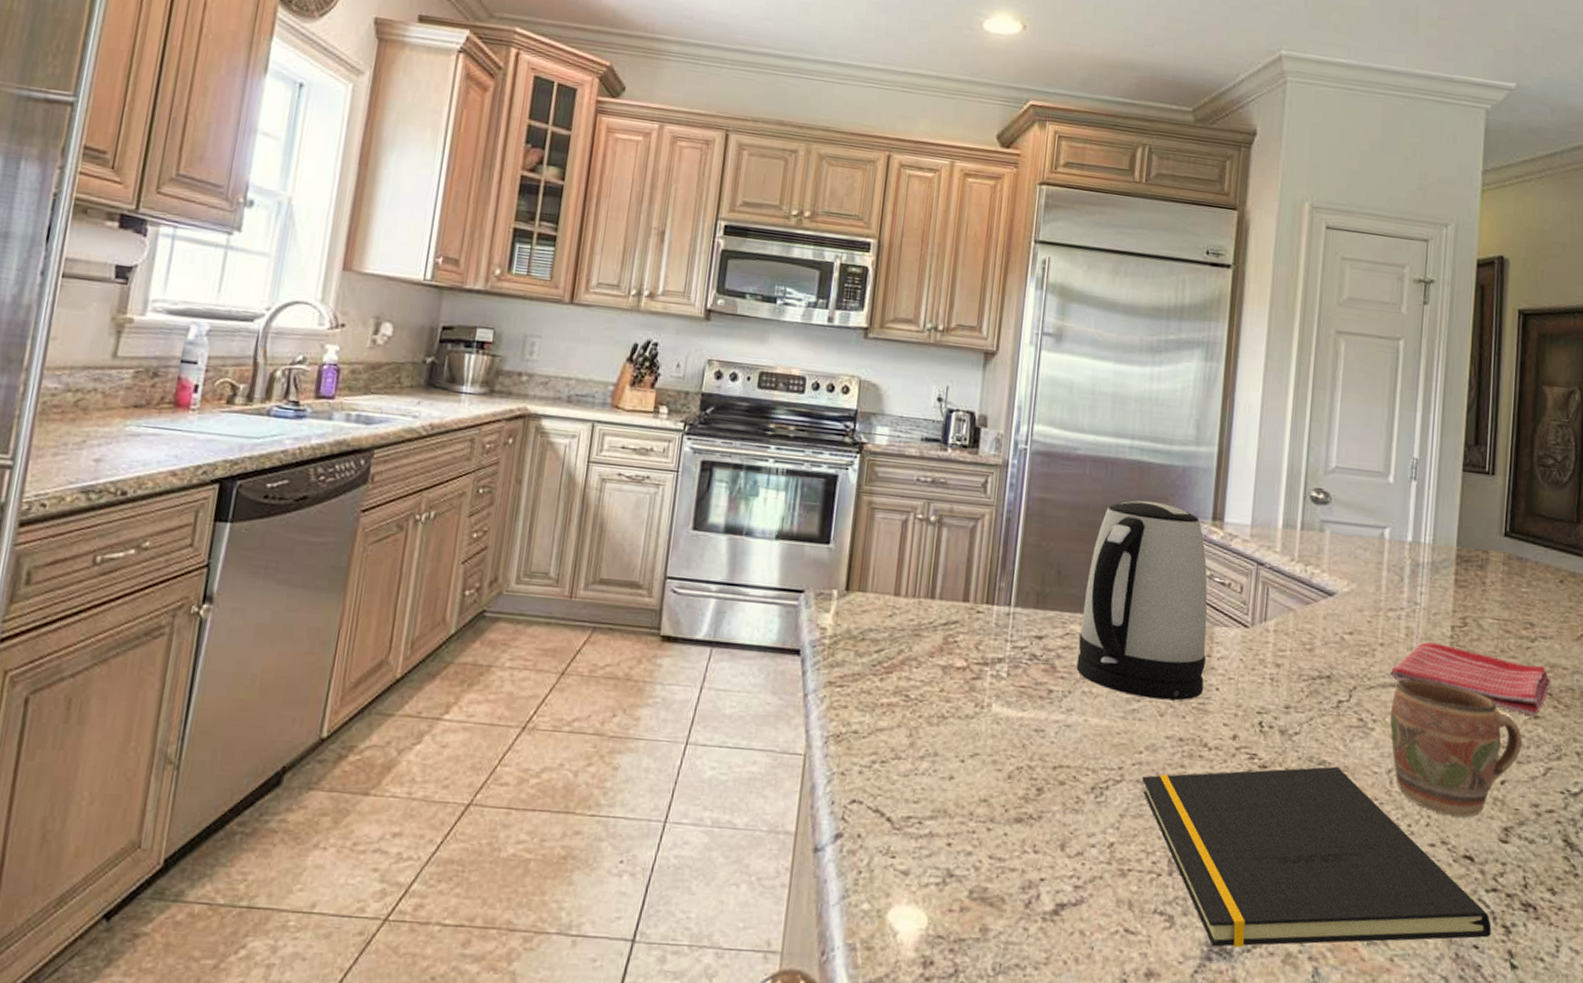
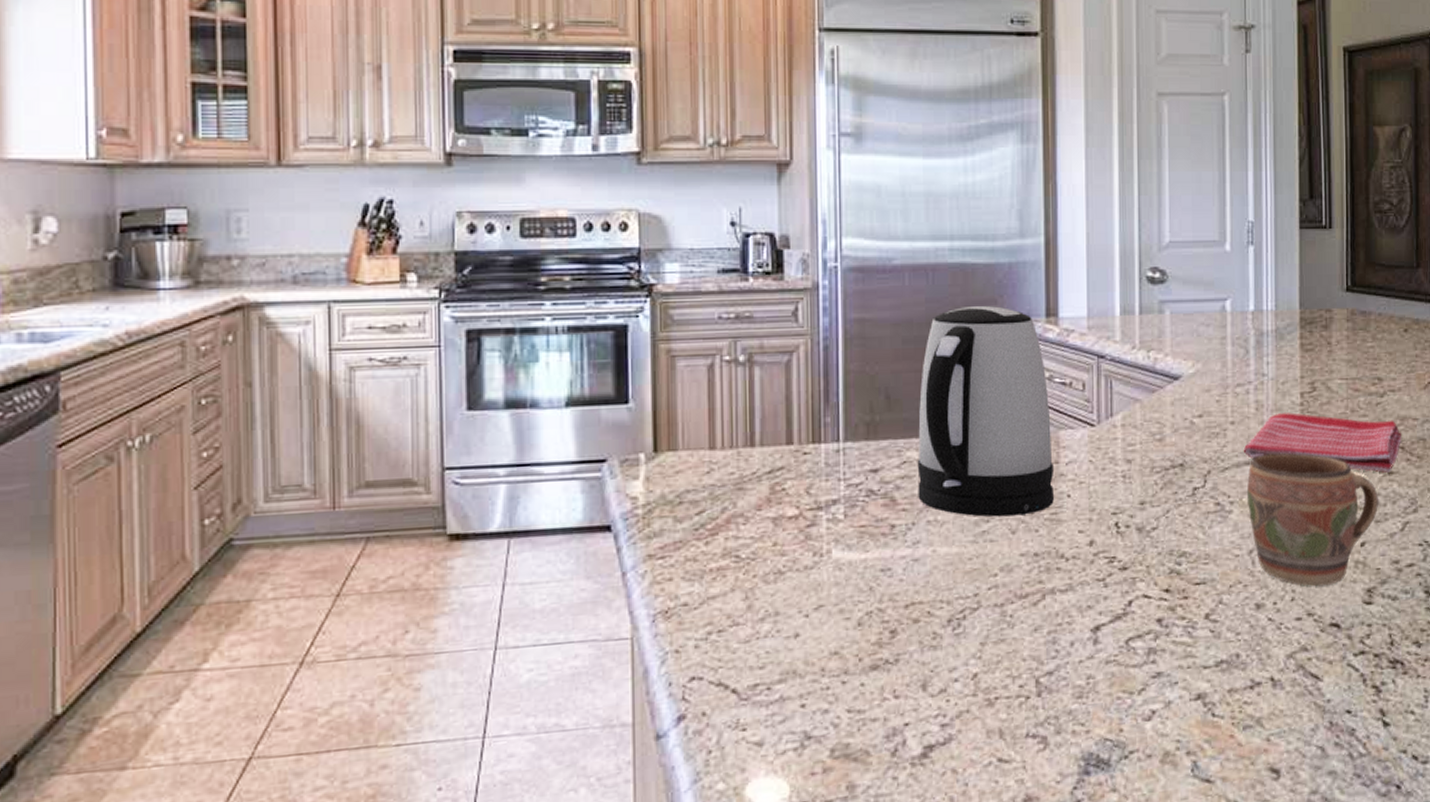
notepad: present [1142,766,1491,947] -> none [1000,555,1362,760]

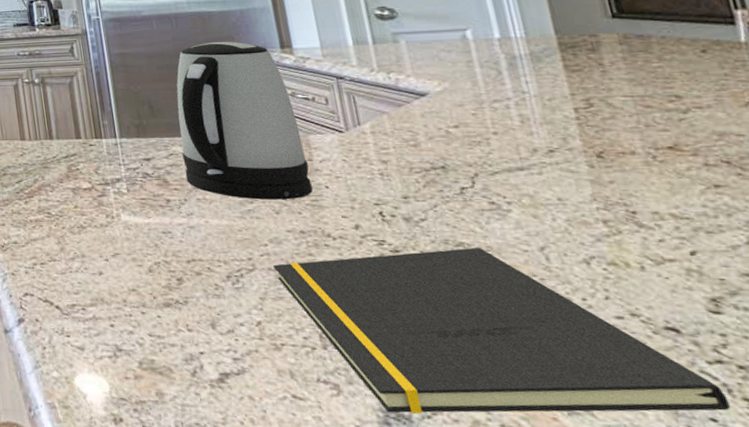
notepad: none [1000,555,1362,760] -> present [273,247,731,414]
dish towel: present [1243,413,1401,473] -> none [513,126,725,185]
mug: present [1247,452,1378,586] -> none [523,161,707,290]

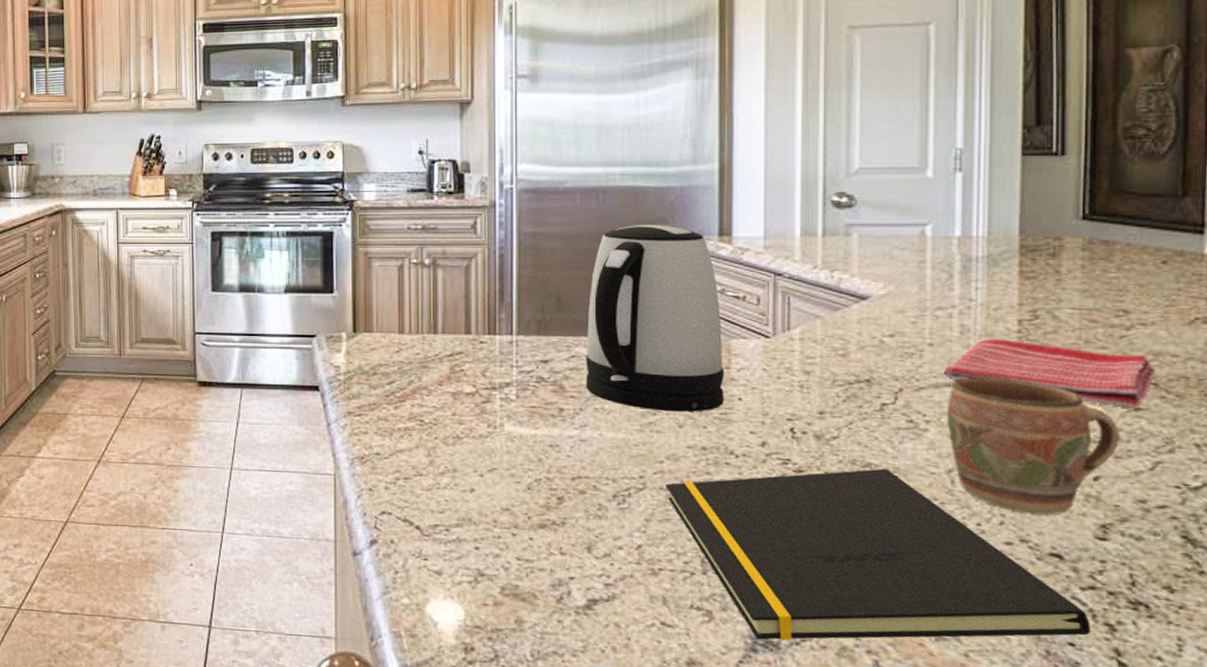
dish towel: none [513,126,725,185] -> present [943,339,1154,408]
mug: none [523,161,707,290] -> present [947,377,1119,515]

